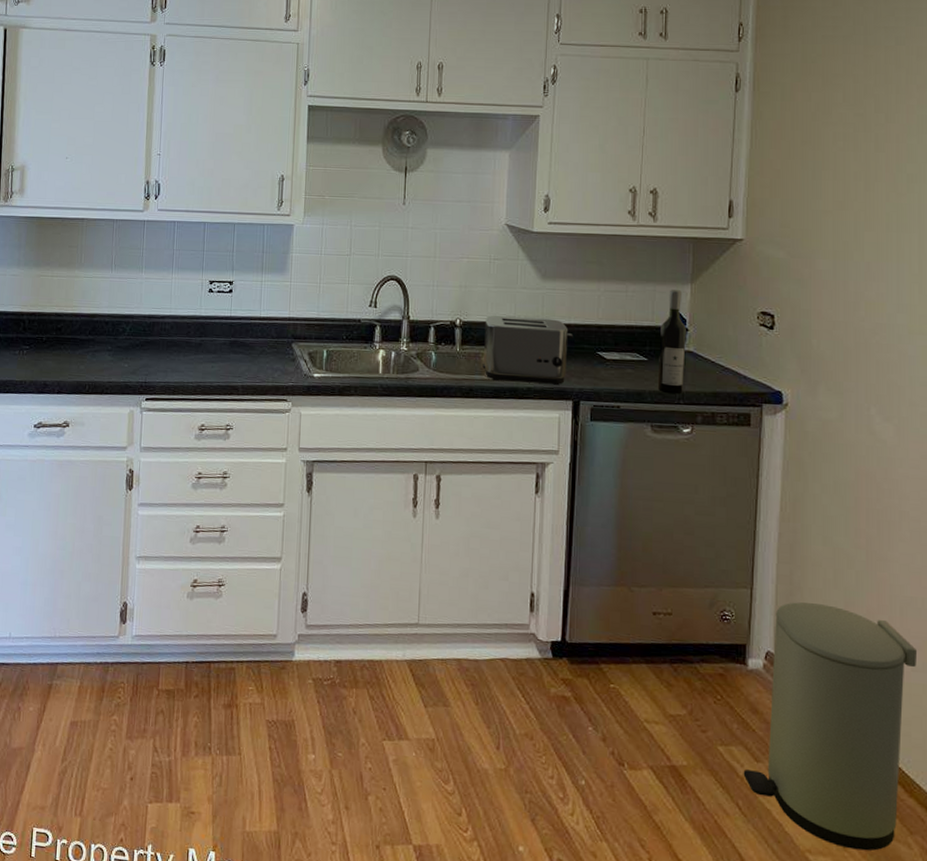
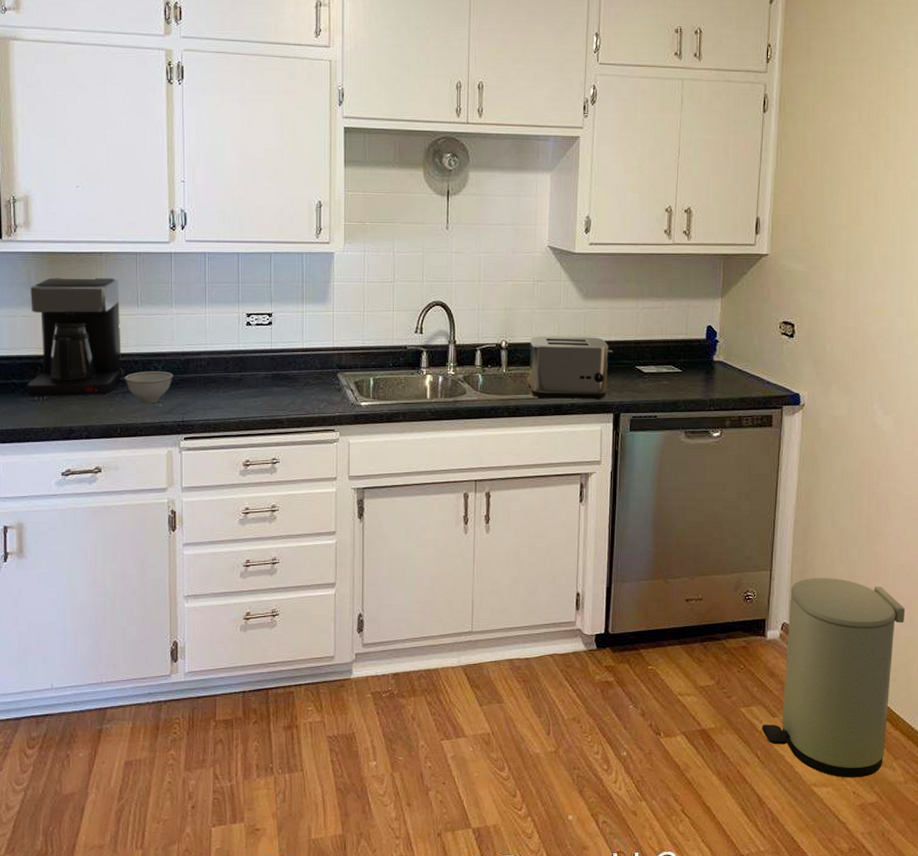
coffee maker: none [10,240,97,353] -> present [27,278,125,396]
bowl: none [95,331,139,364] -> present [124,370,173,404]
bottle: present [657,288,686,395] -> none [690,303,717,402]

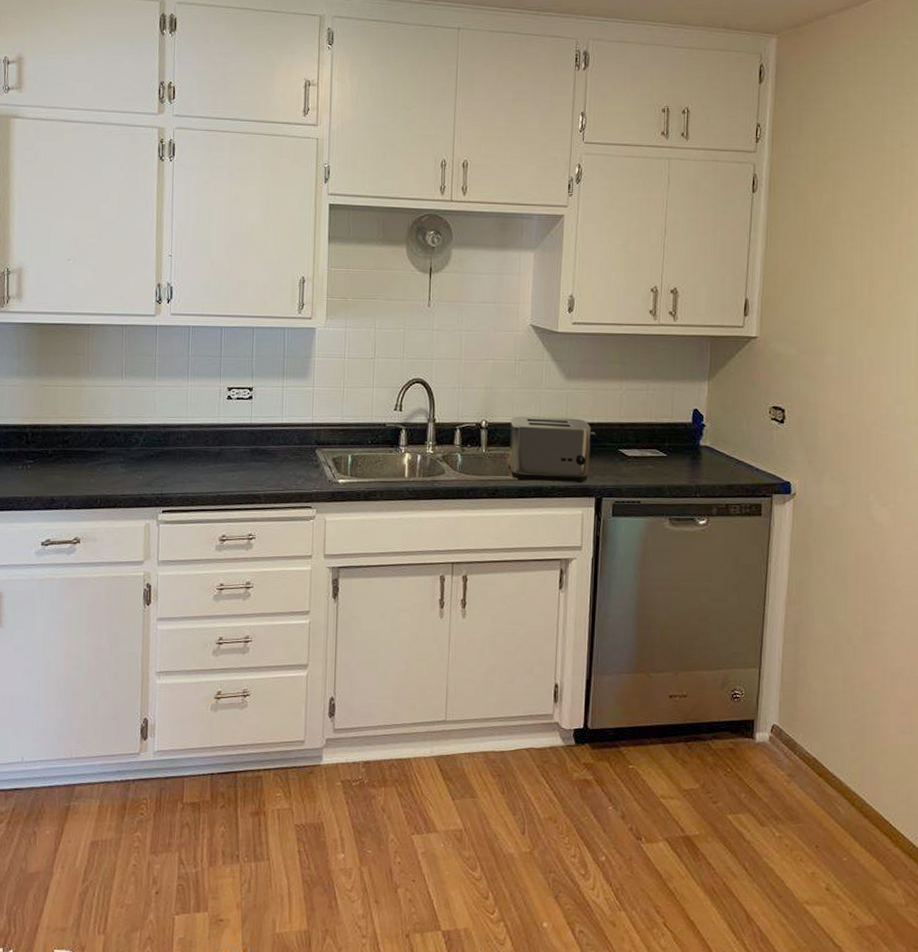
coffee maker: present [27,278,125,396] -> none [12,348,107,466]
bowl: present [124,370,173,404] -> none [106,442,154,476]
pedal bin: present [761,578,906,778] -> none [749,678,906,898]

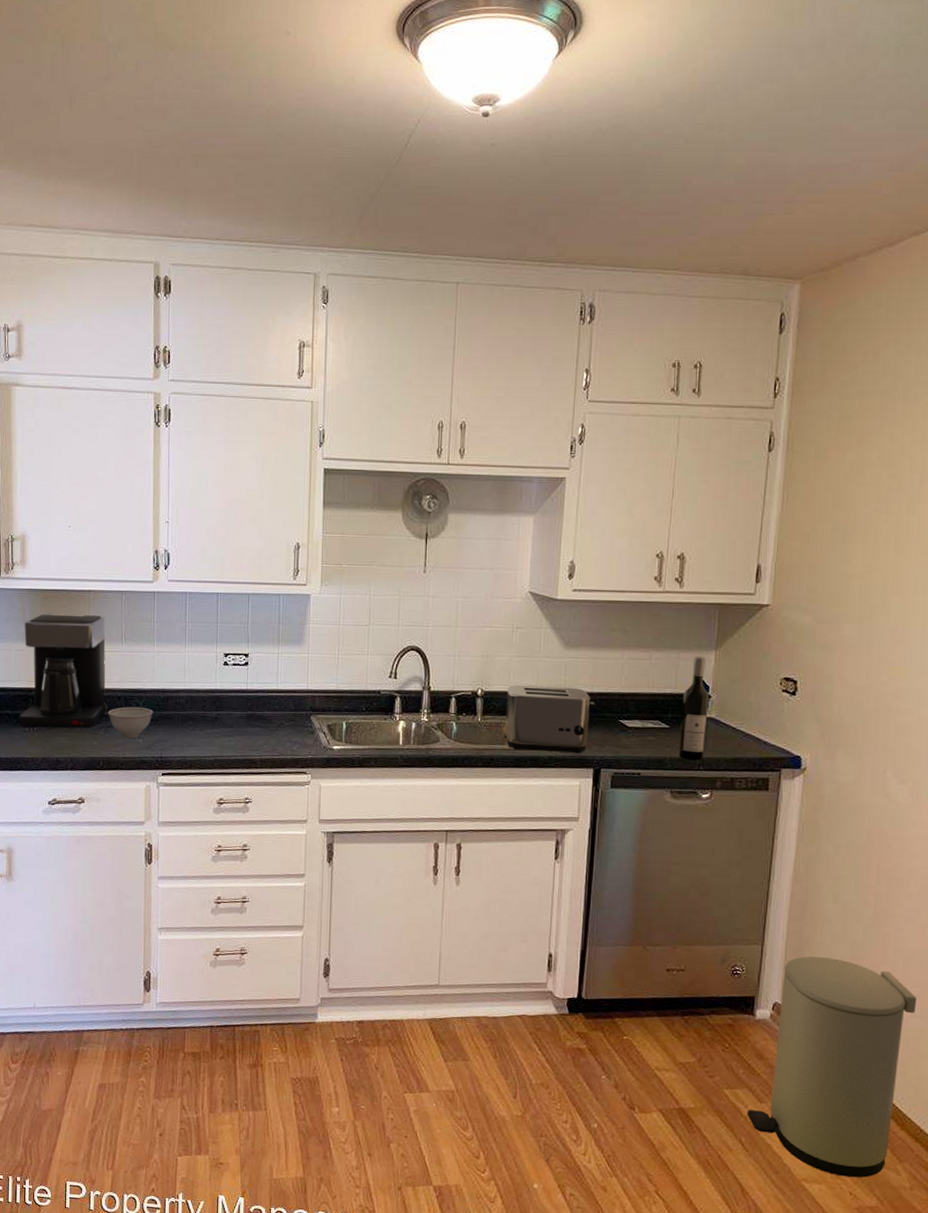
coffee maker: none [12,348,107,466] -> present [19,614,109,729]
bowl: none [106,442,154,476] -> present [107,706,153,739]
bottle: none [675,386,703,488] -> present [678,655,709,761]
pedal bin: none [749,678,906,898] -> present [747,956,917,1178]

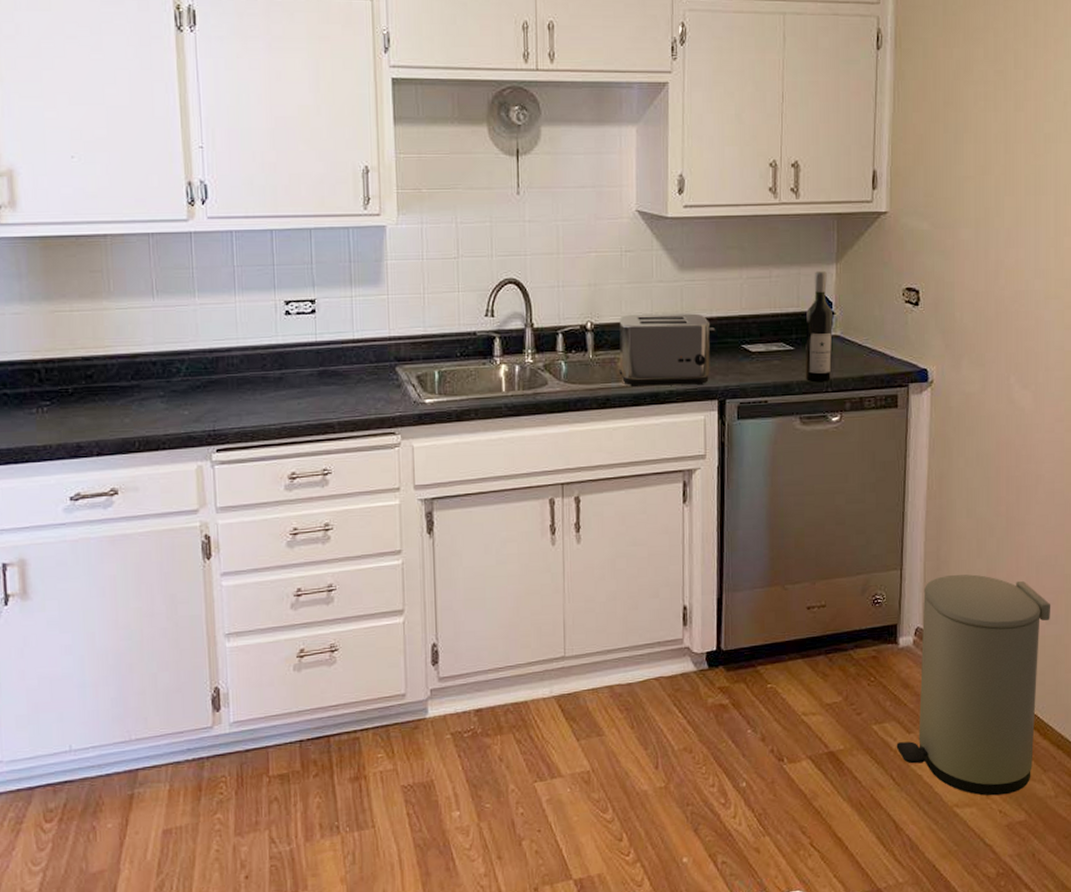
coffee maker: present [19,614,109,729] -> none [20,265,141,409]
bowl: present [107,706,153,739] -> none [140,372,200,412]

